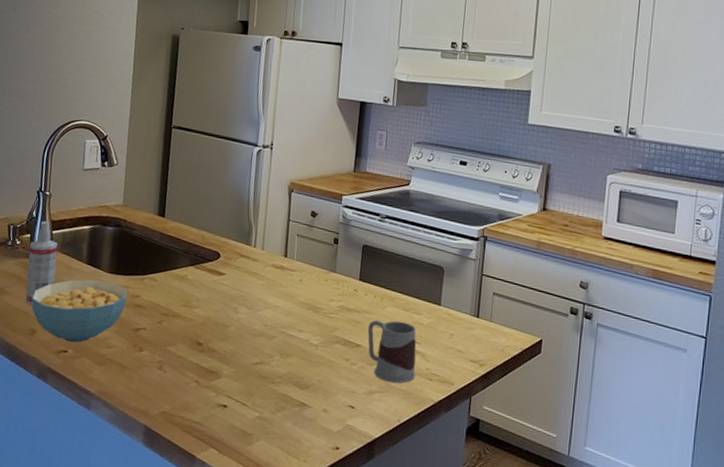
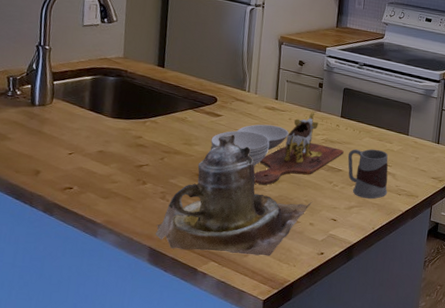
spray bottle: present [25,221,58,305] -> none [28,73,60,149]
cereal bowl: present [31,279,127,343] -> none [34,124,130,181]
teapot: none [150,296,327,447] -> present [155,134,313,256]
cutting board: none [211,272,363,359] -> present [210,111,344,185]

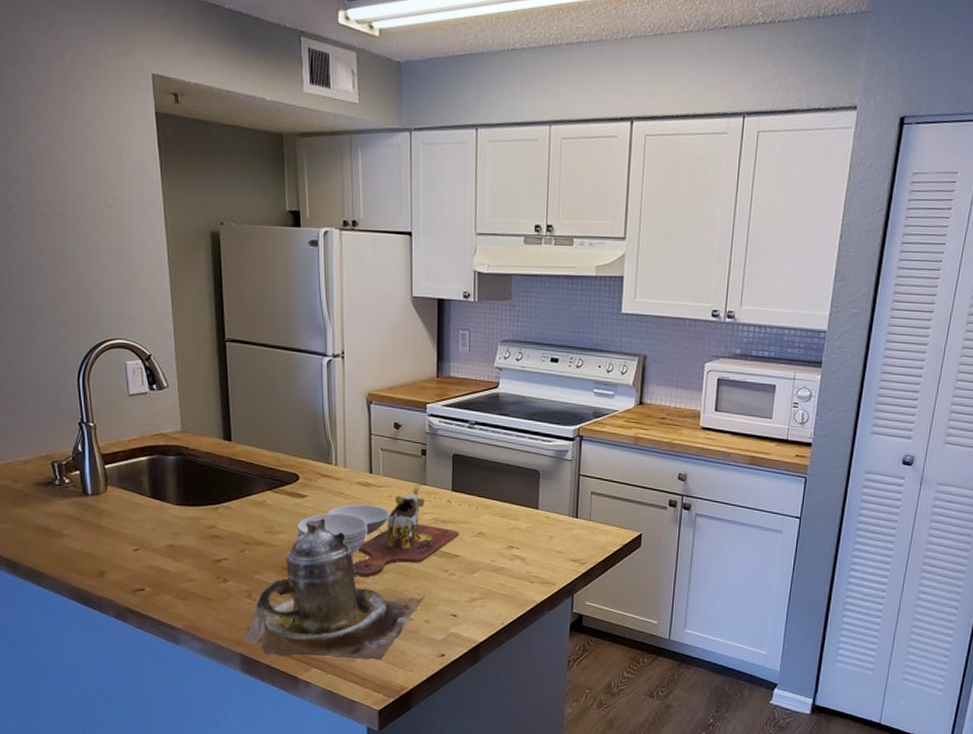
mug: present [347,149,389,199] -> none [464,528,517,589]

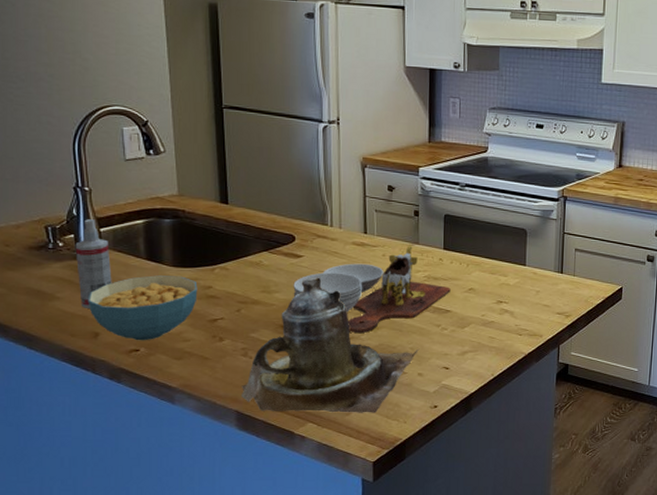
spray bottle: none [81,455,117,546] -> present [75,219,112,308]
cereal bowl: none [93,513,201,581] -> present [87,275,198,341]

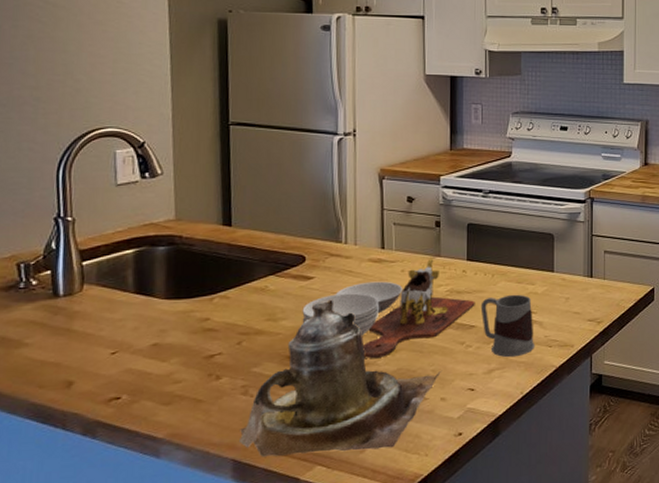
spray bottle: present [75,219,112,308] -> none [51,252,93,354]
cereal bowl: present [87,275,198,341] -> none [62,309,193,387]
mug: none [455,284,506,342] -> present [480,294,535,358]

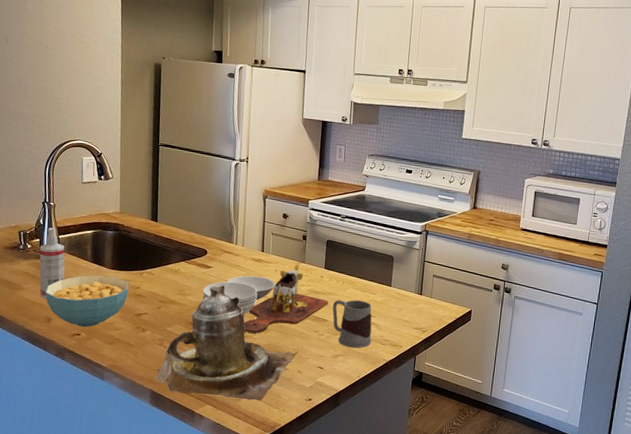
spray bottle: none [51,252,93,354] -> present [39,228,65,298]
cereal bowl: none [62,309,193,387] -> present [45,275,129,328]

